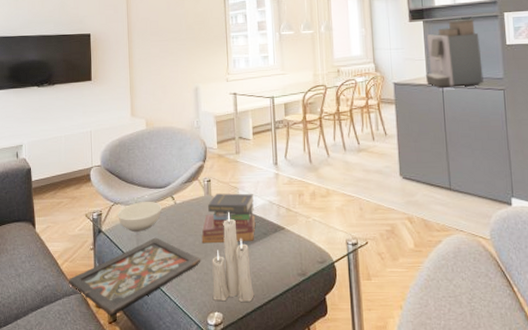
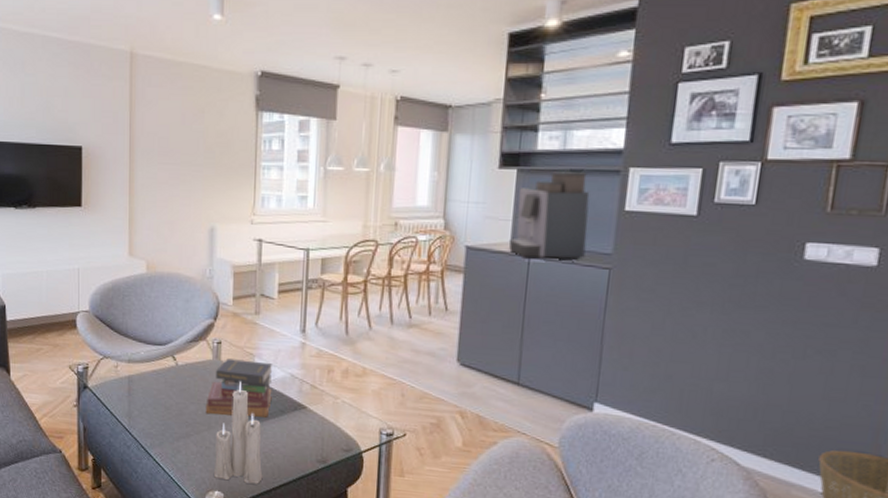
decorative tray: present [68,237,201,317] -> none [47,400,203,482]
bowl: present [118,202,162,232] -> none [107,358,161,392]

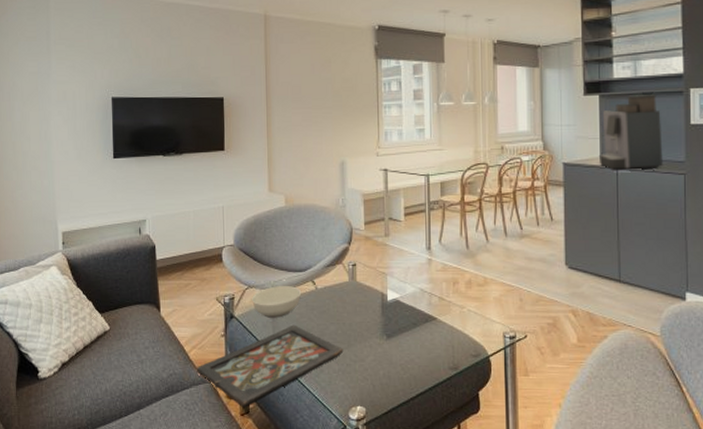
decorative tray: none [47,400,203,482] -> present [196,324,344,408]
bowl: none [107,358,161,392] -> present [252,286,302,318]
books: present [205,358,272,418] -> none [344,279,405,333]
candle: present [213,380,263,484] -> none [355,298,401,396]

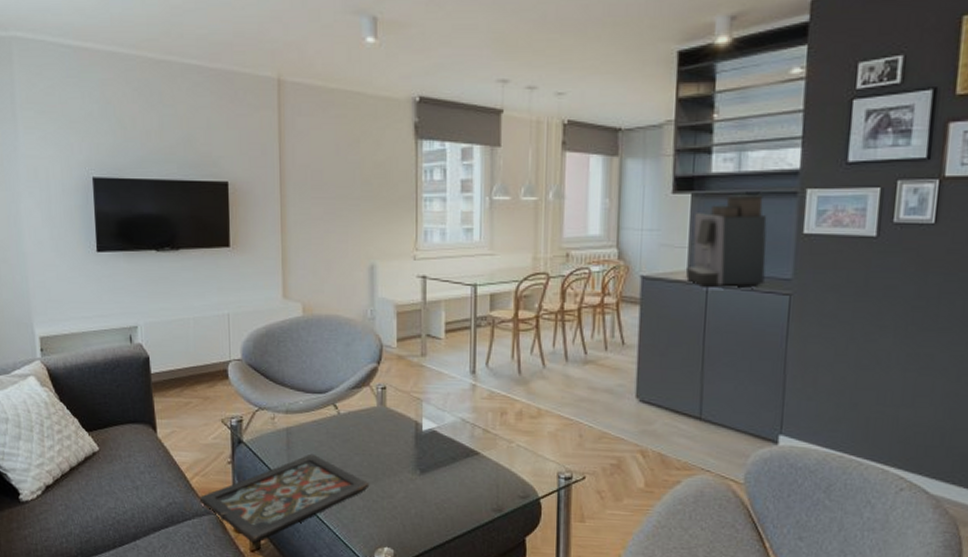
bowl: present [252,286,302,318] -> none [263,409,322,445]

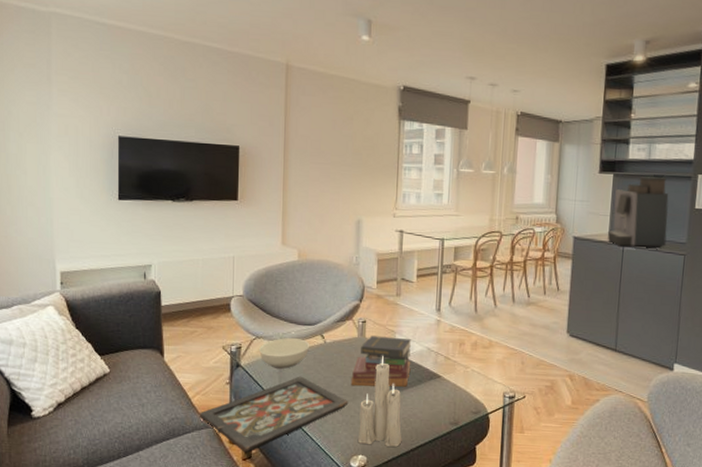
bowl: none [263,409,322,445] -> present [259,338,310,369]
books: none [371,405,442,466] -> present [351,336,411,387]
candle: none [382,428,435,538] -> present [357,355,402,447]

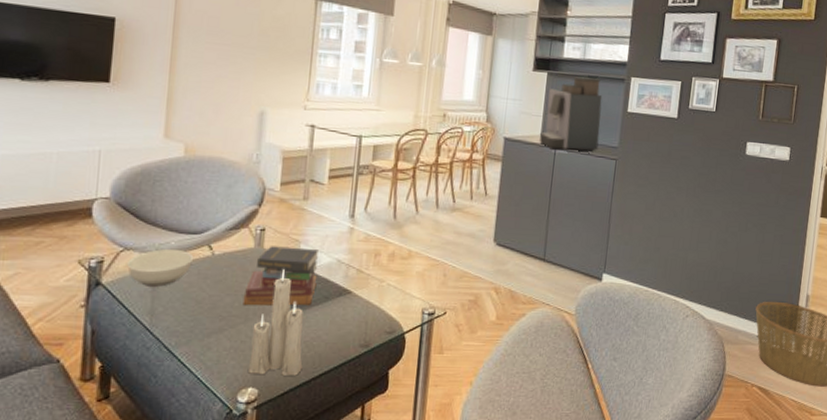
decorative tray: present [199,376,349,454] -> none [40,295,239,393]

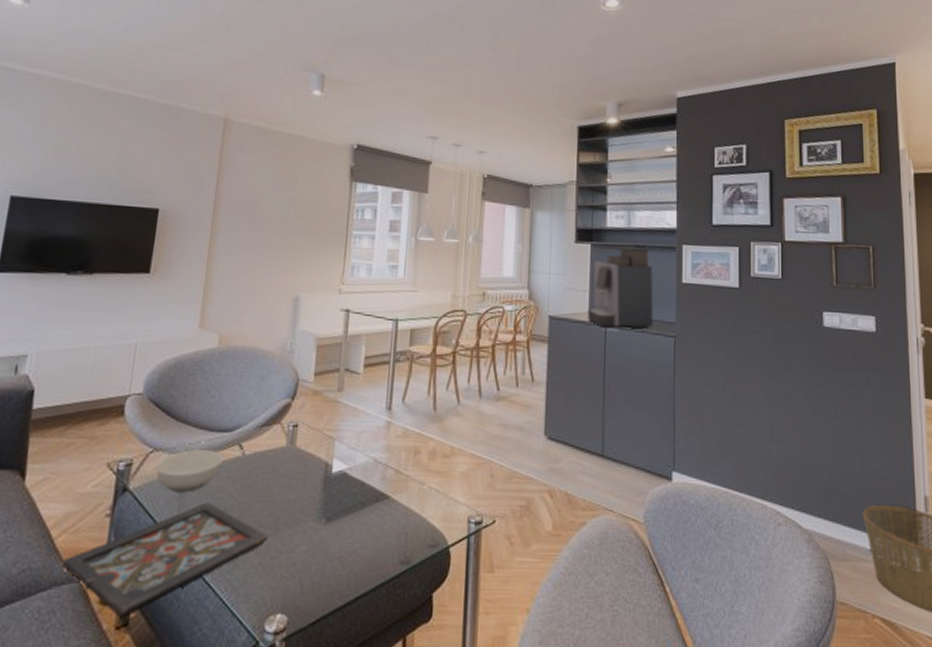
decorative tray: none [40,295,239,393] -> present [61,502,269,619]
books: present [243,246,318,306] -> none [273,444,354,514]
candle: present [247,268,303,376] -> none [276,470,338,599]

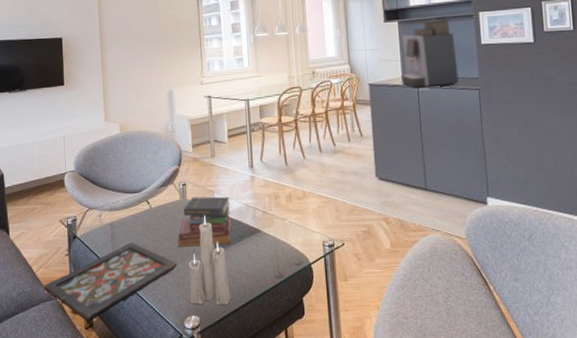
bowl: present [155,450,224,492] -> none [92,206,138,237]
books: none [273,444,354,514] -> present [177,196,232,248]
candle: none [276,470,338,599] -> present [188,215,231,305]

